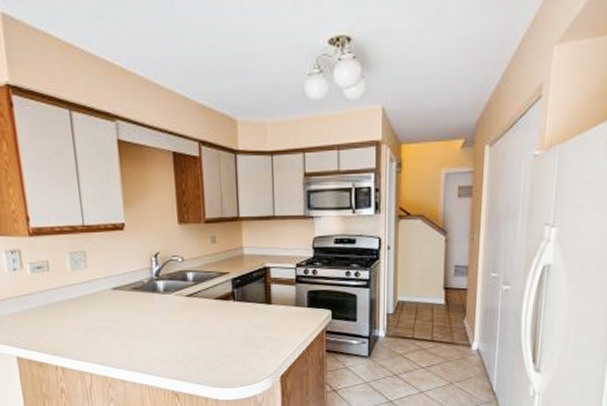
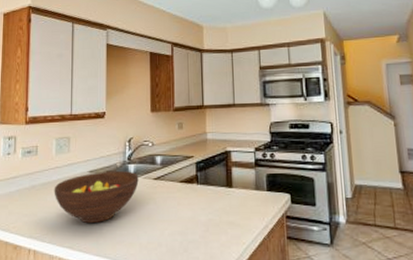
fruit bowl: none [74,288,170,341] -> present [54,171,139,224]

